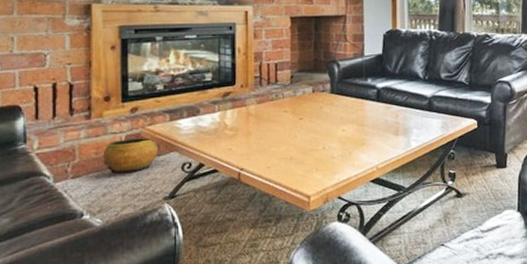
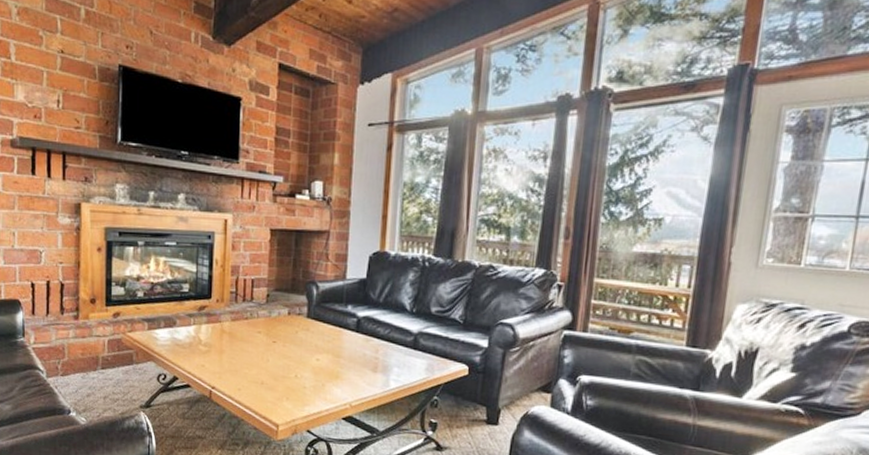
clay pot: present [103,138,159,174] -> none [88,343,137,378]

